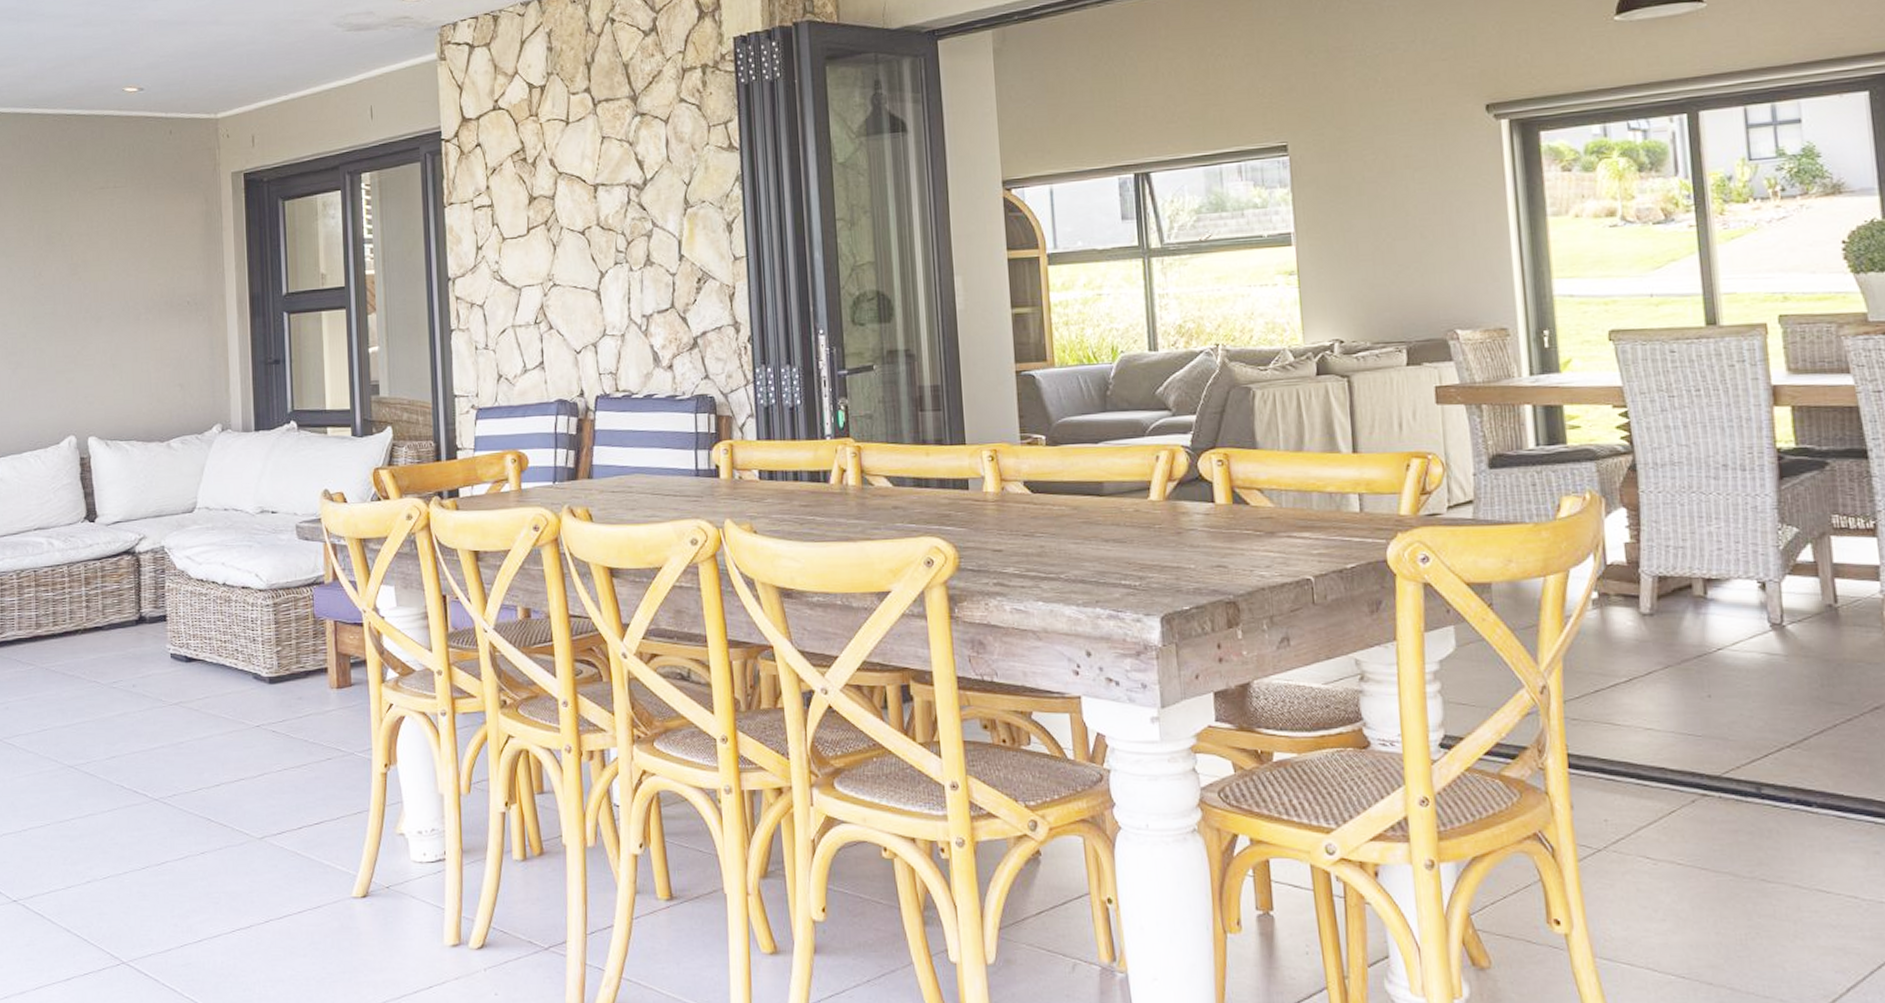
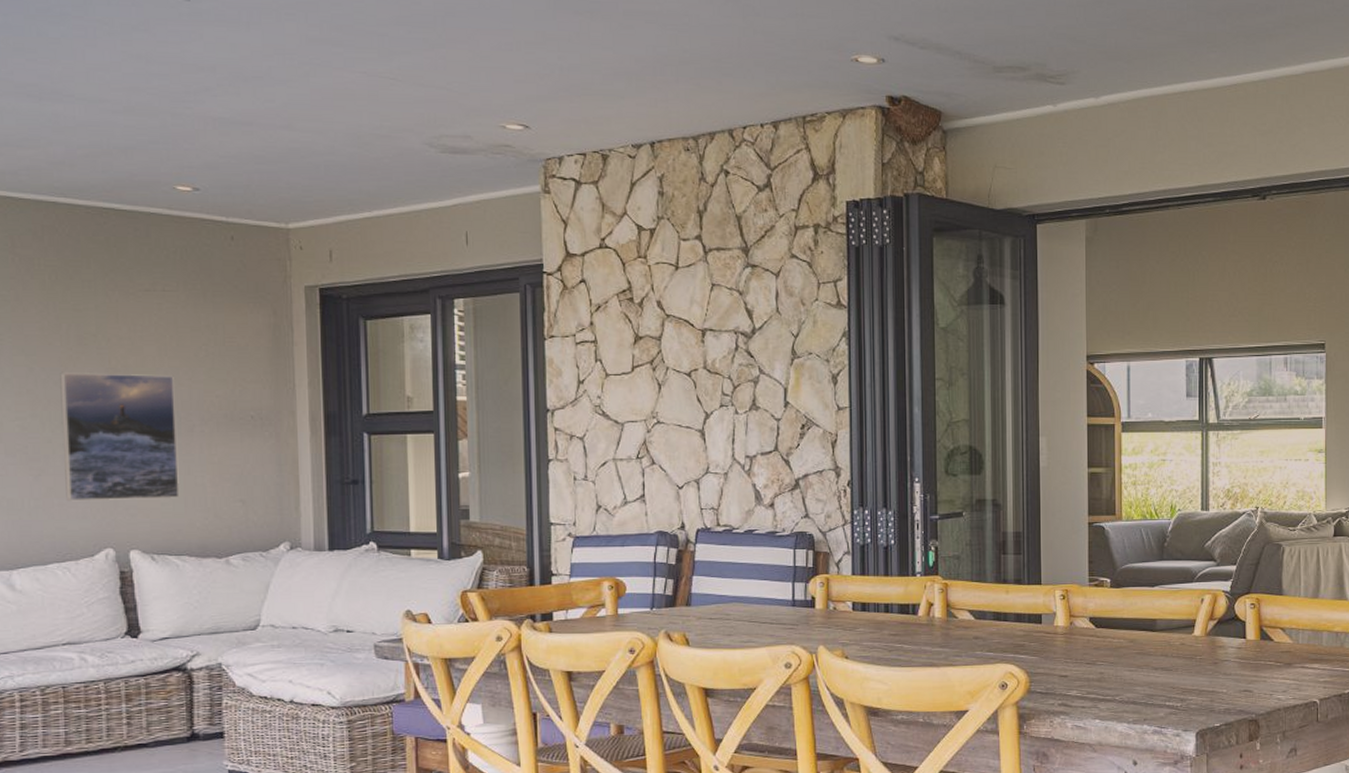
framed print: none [33,267,129,392] -> present [60,373,180,502]

